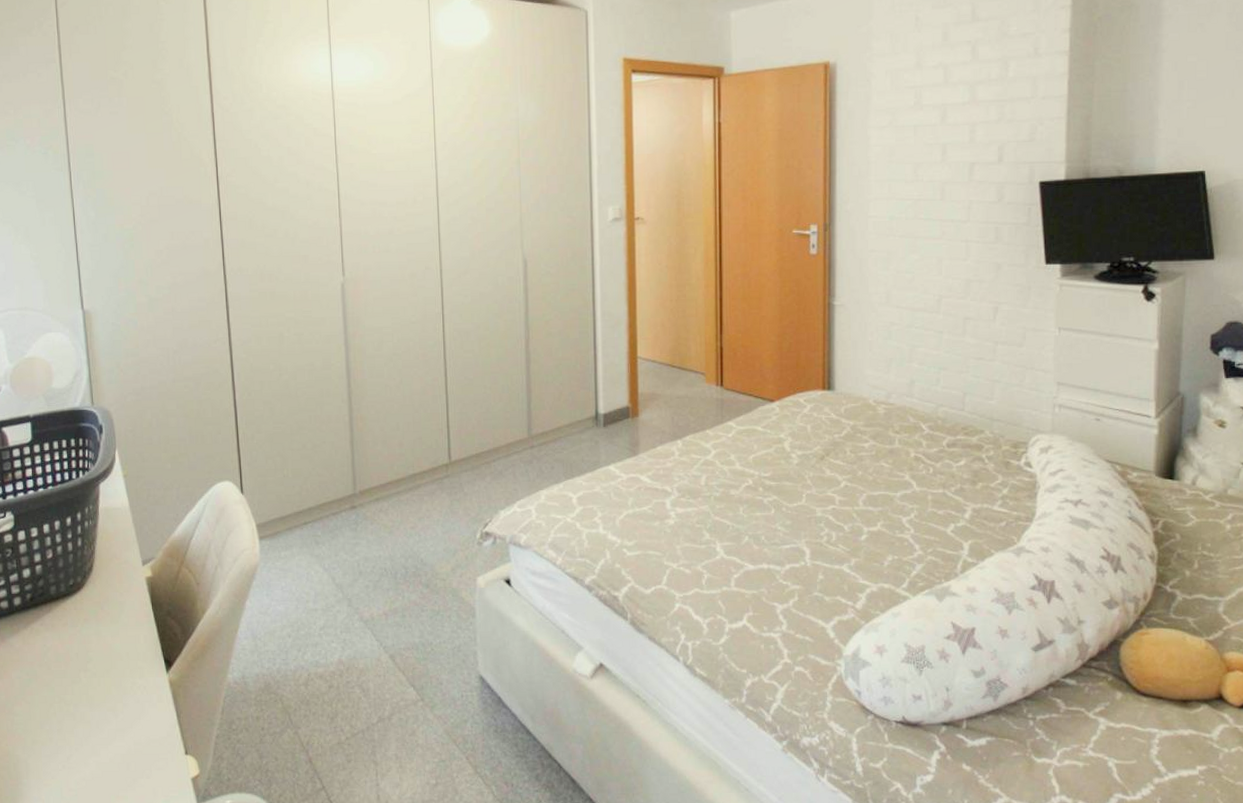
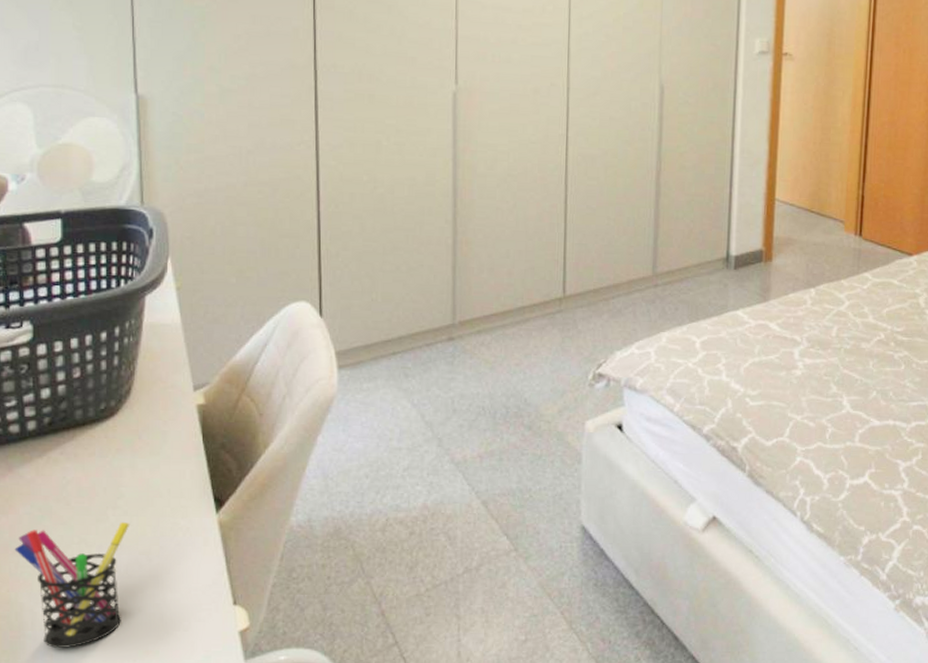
pen holder: none [10,683,99,794] -> present [14,522,130,648]

